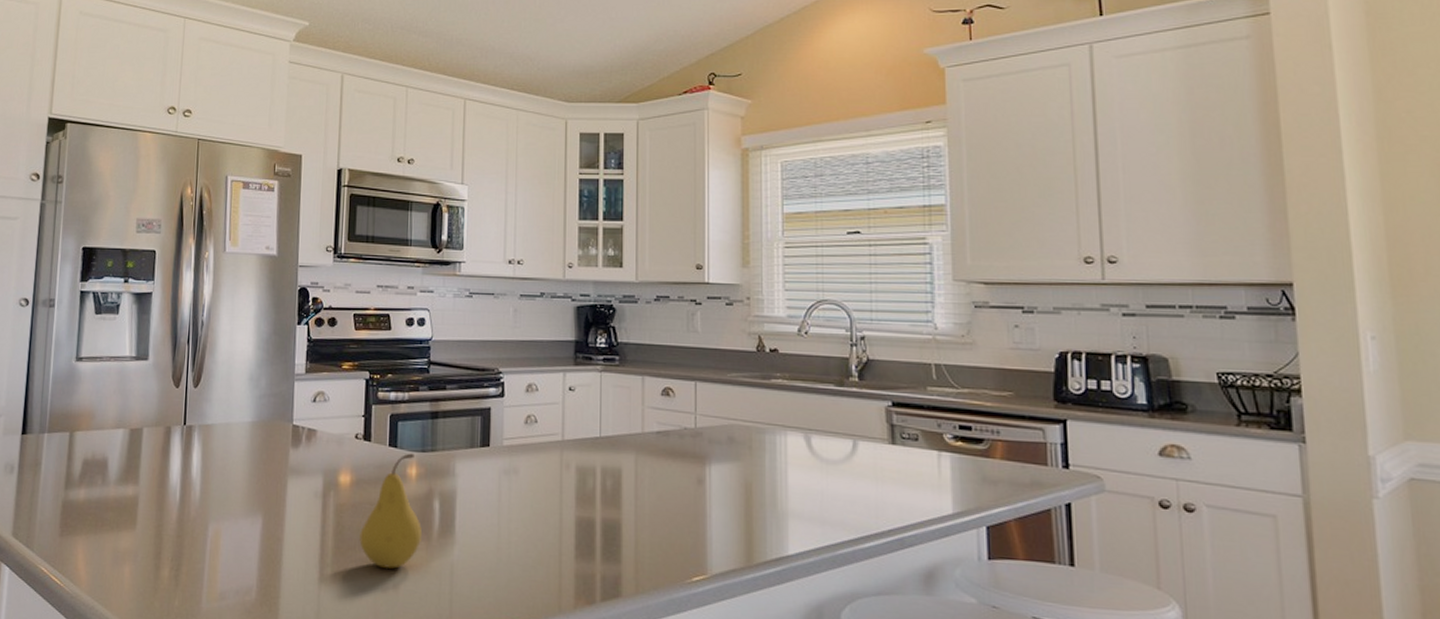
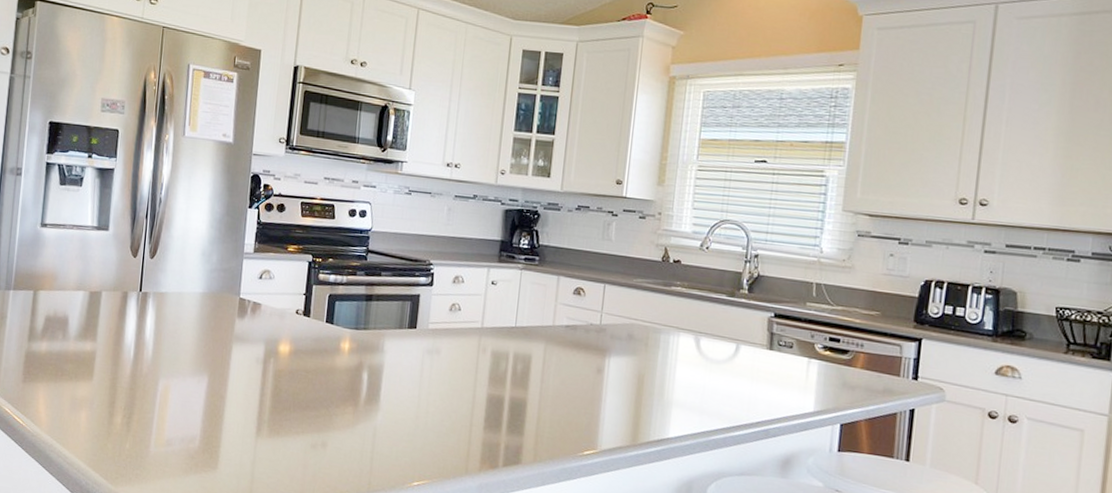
fruit: present [359,453,422,569] -> none [294,330,350,428]

